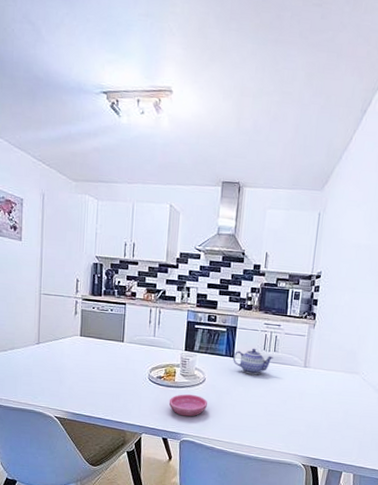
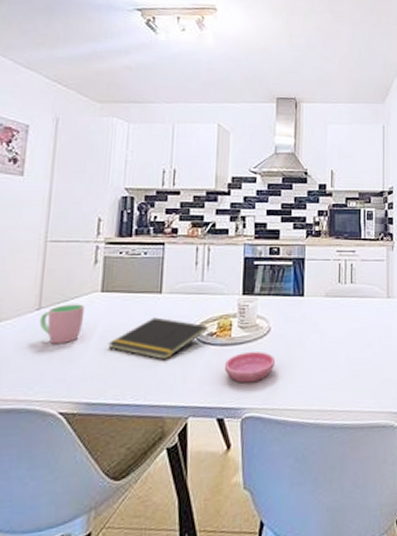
cup: none [39,342,70,370] -> present [39,304,85,344]
notepad: none [86,359,157,391] -> present [107,317,208,360]
teapot: present [233,348,273,375] -> none [303,281,351,315]

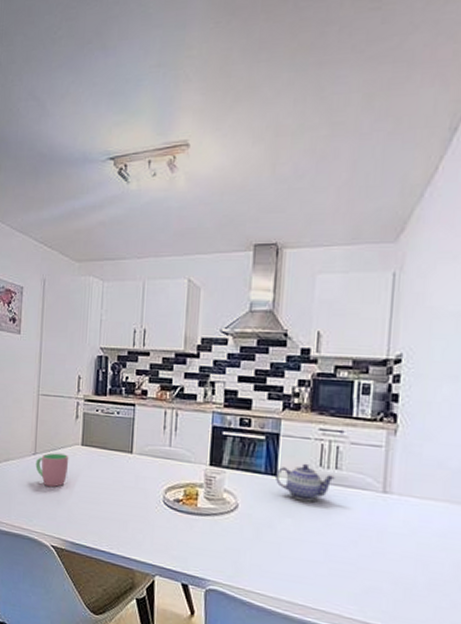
notepad: present [107,317,208,360] -> none [87,475,174,518]
saucer: present [224,352,276,383] -> none [189,524,243,557]
teapot: none [303,281,351,315] -> present [276,463,335,502]

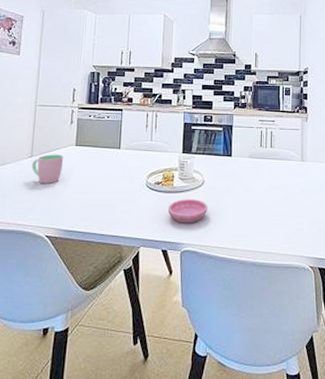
saucer: none [189,524,243,557] -> present [167,199,208,223]
teapot: present [276,463,335,502] -> none [231,145,270,173]

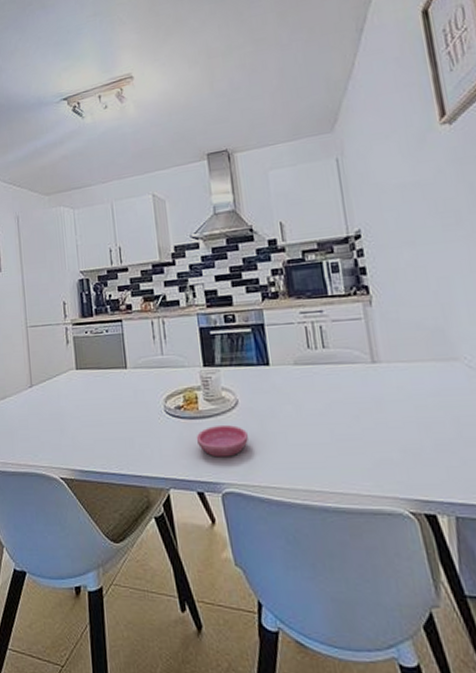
cup: present [31,154,64,183] -> none [33,381,66,417]

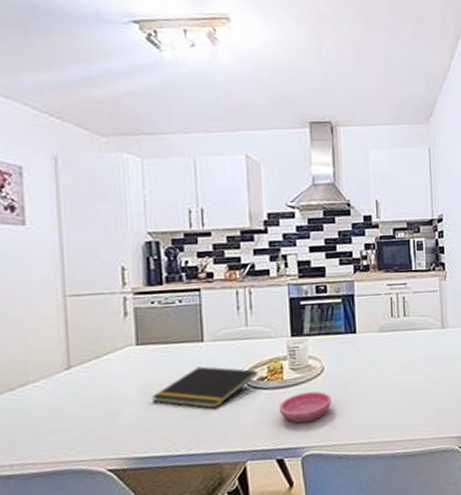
notepad: none [88,391,175,433] -> present [151,366,257,409]

